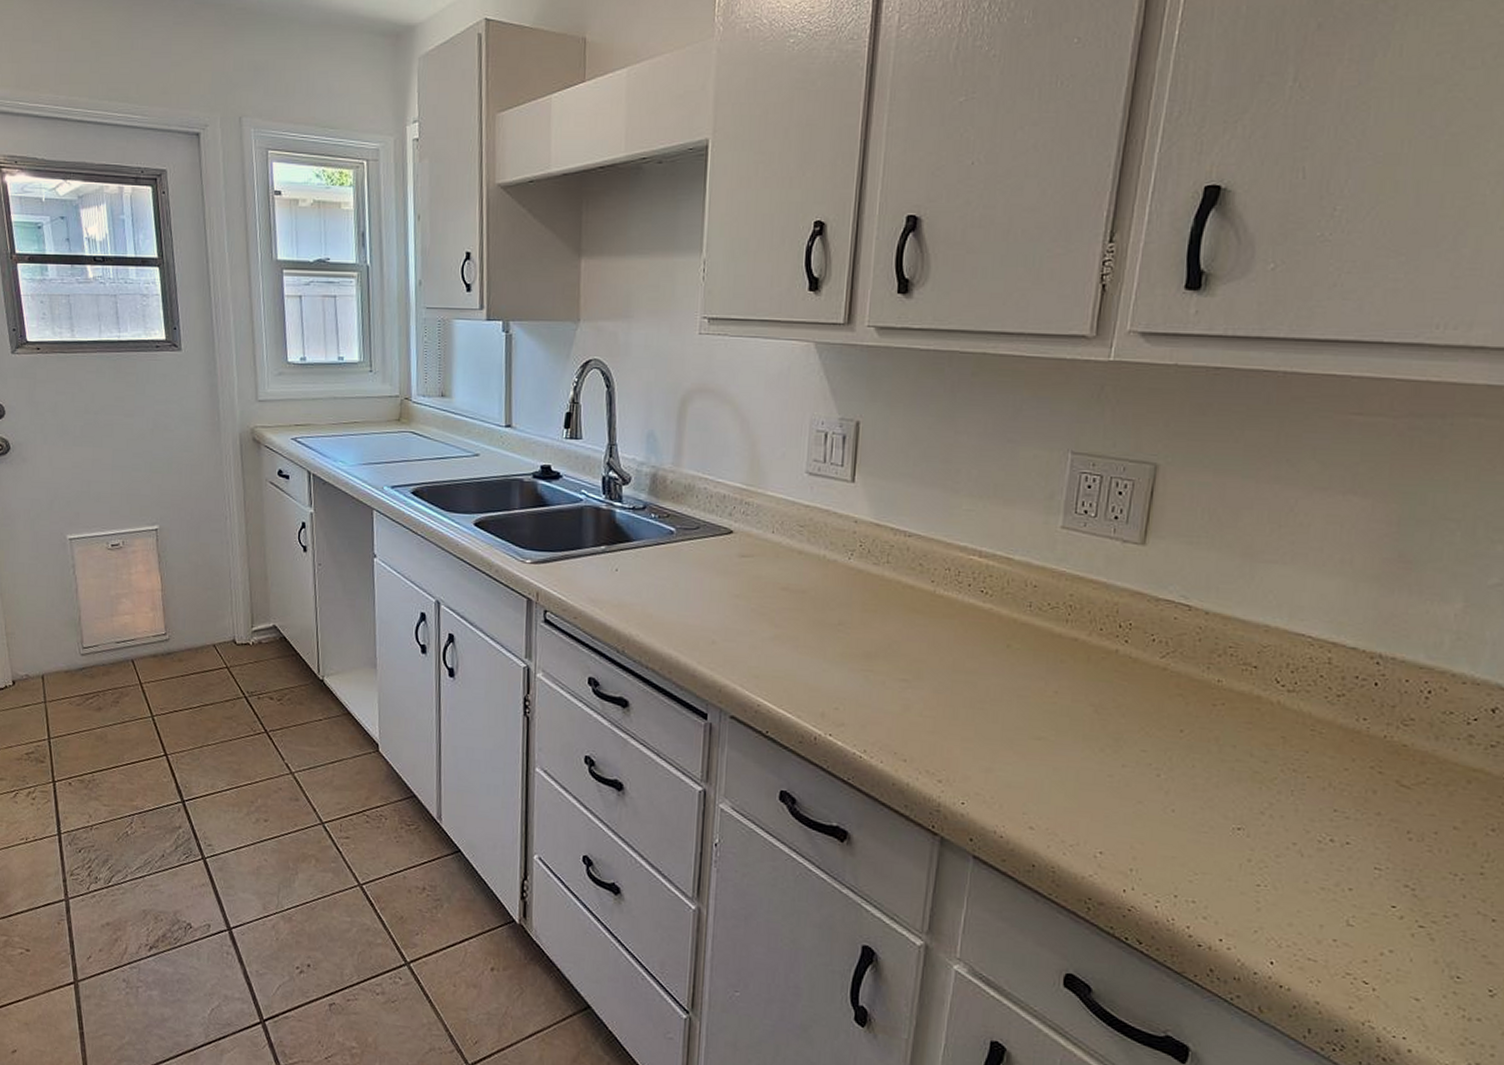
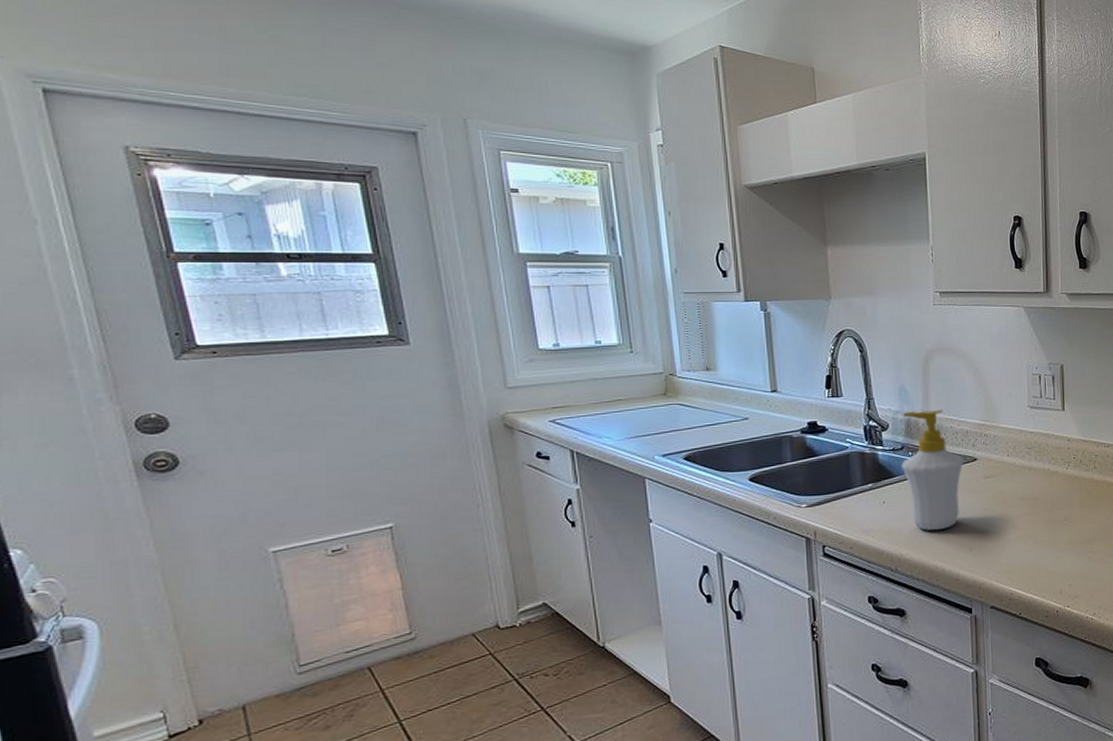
soap bottle: none [641,464,717,613] -> present [901,409,964,531]

